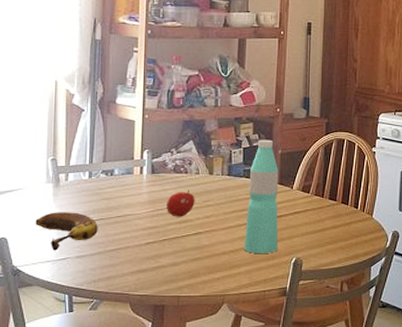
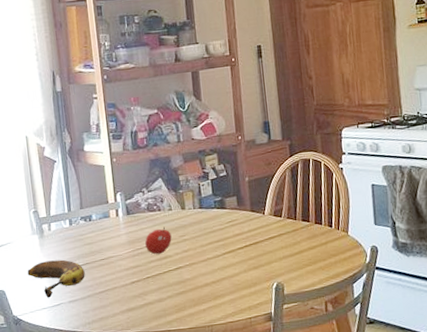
water bottle: present [243,139,279,253] -> none [220,168,258,283]

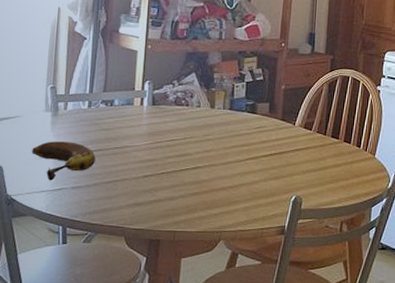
fruit: present [145,227,172,255] -> none [166,123,195,151]

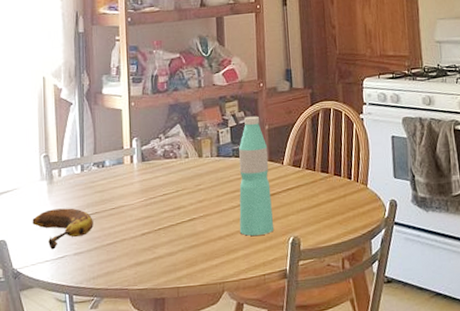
water bottle: none [243,74,282,190] -> present [239,116,275,236]

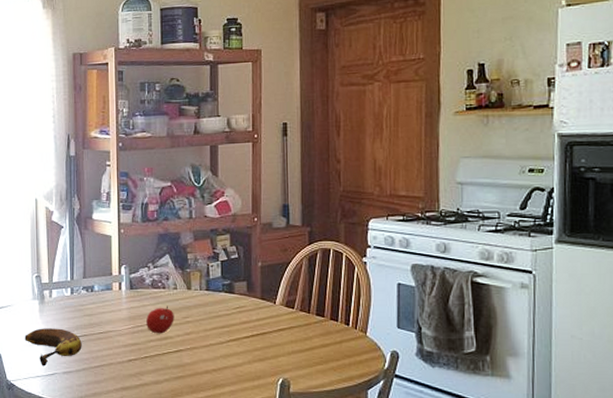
fruit: none [159,175,187,205] -> present [146,306,174,334]
water bottle: present [239,116,275,236] -> none [226,251,263,373]

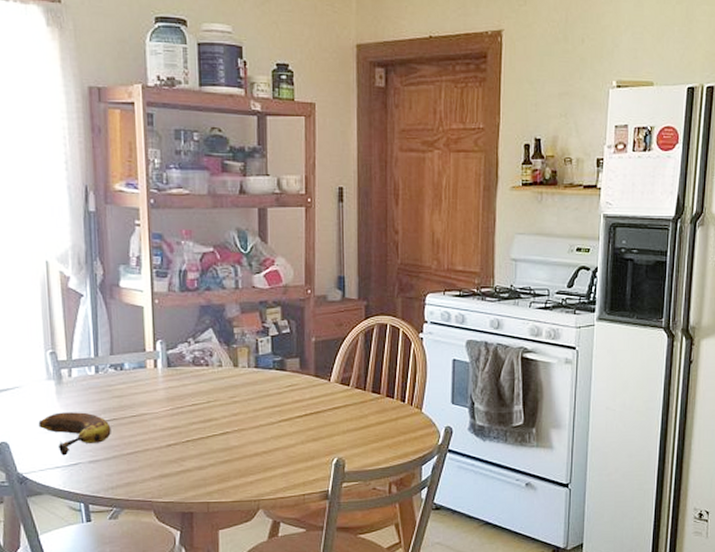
fruit: present [146,306,174,334] -> none [187,385,220,416]

